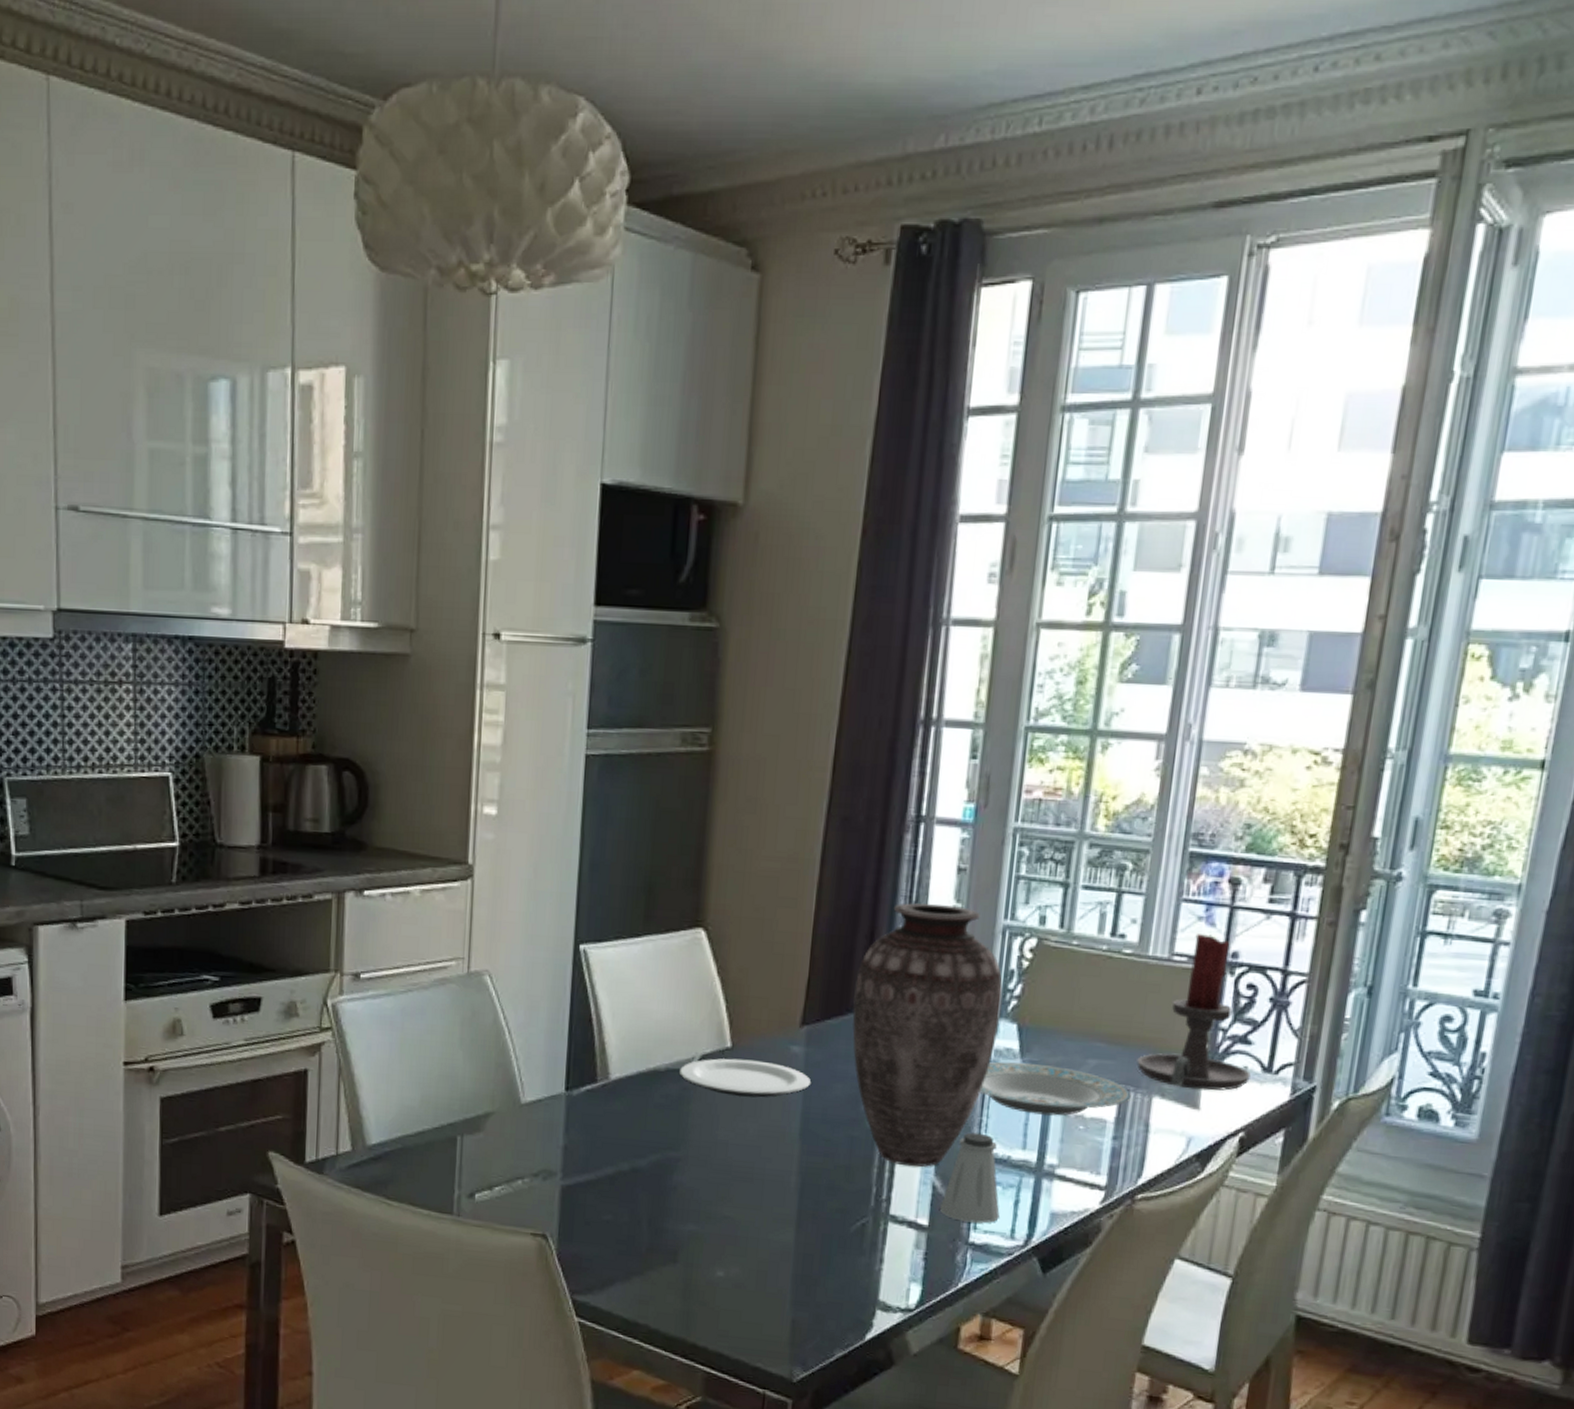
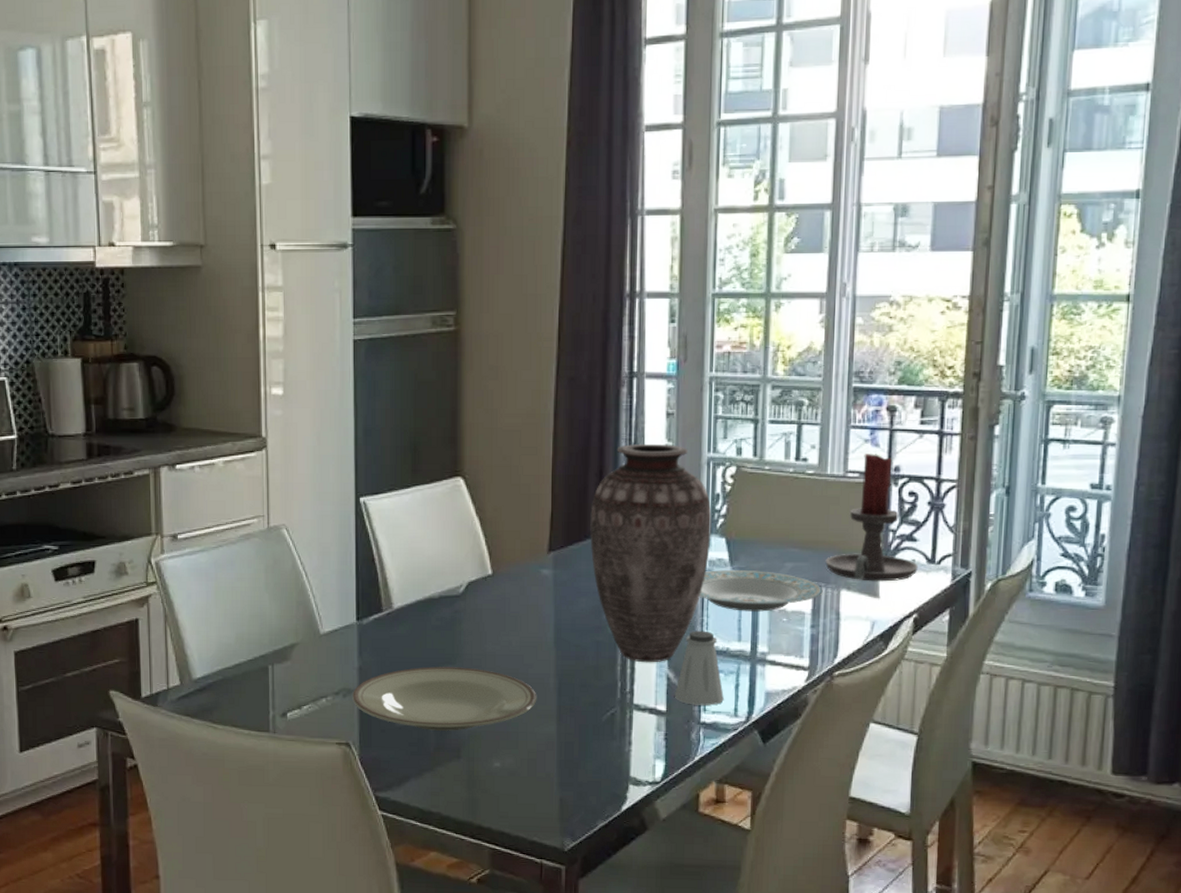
plate: none [552,1151,774,1230] -> present [351,666,537,731]
plate: present [680,1058,812,1098] -> none [451,583,561,615]

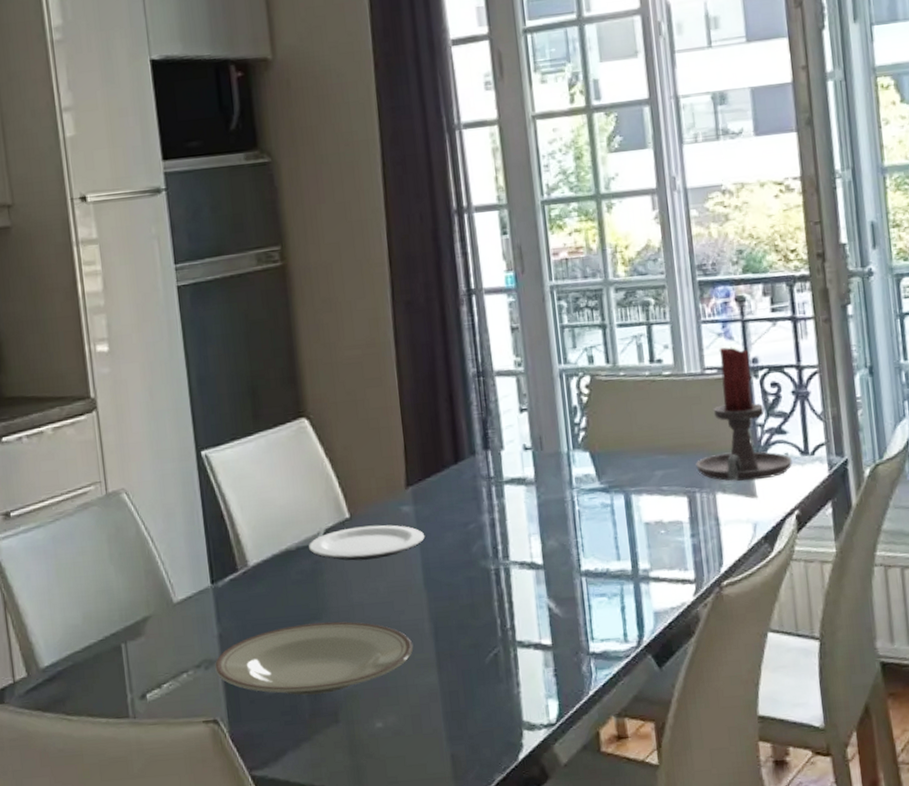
plate: none [451,583,561,615] -> present [309,524,426,561]
vase: present [590,443,712,663] -> none [445,359,575,595]
saltshaker: present [675,630,725,706] -> none [558,553,612,635]
plate: present [699,569,823,612] -> none [570,482,698,528]

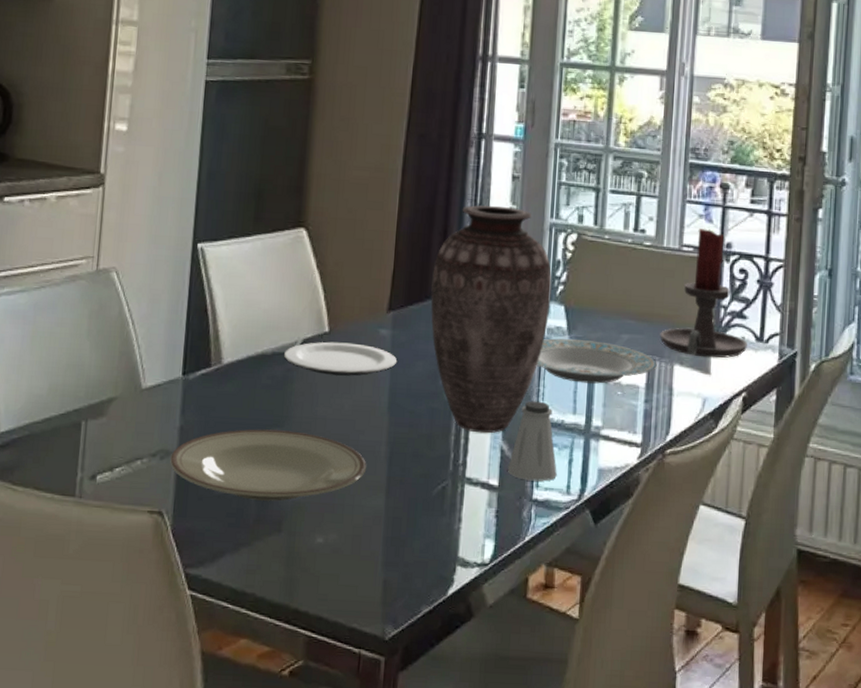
vase: none [445,359,575,595] -> present [430,205,552,434]
saltshaker: none [558,553,612,635] -> present [508,400,558,482]
plate: none [570,482,698,528] -> present [536,338,657,384]

